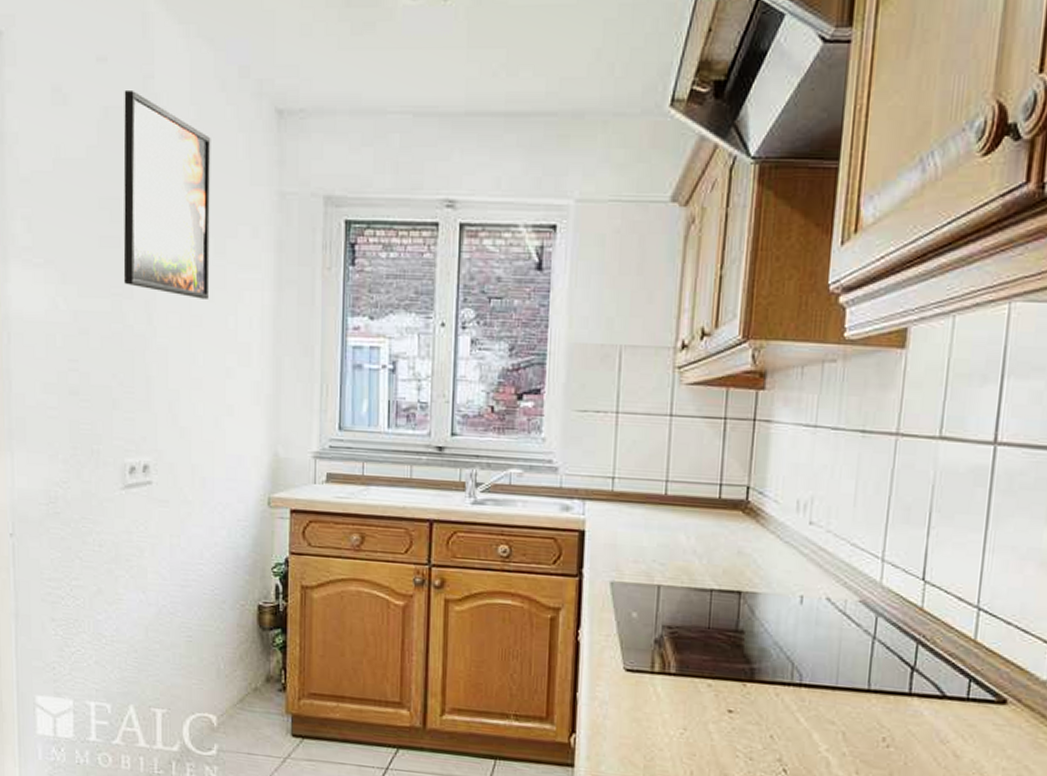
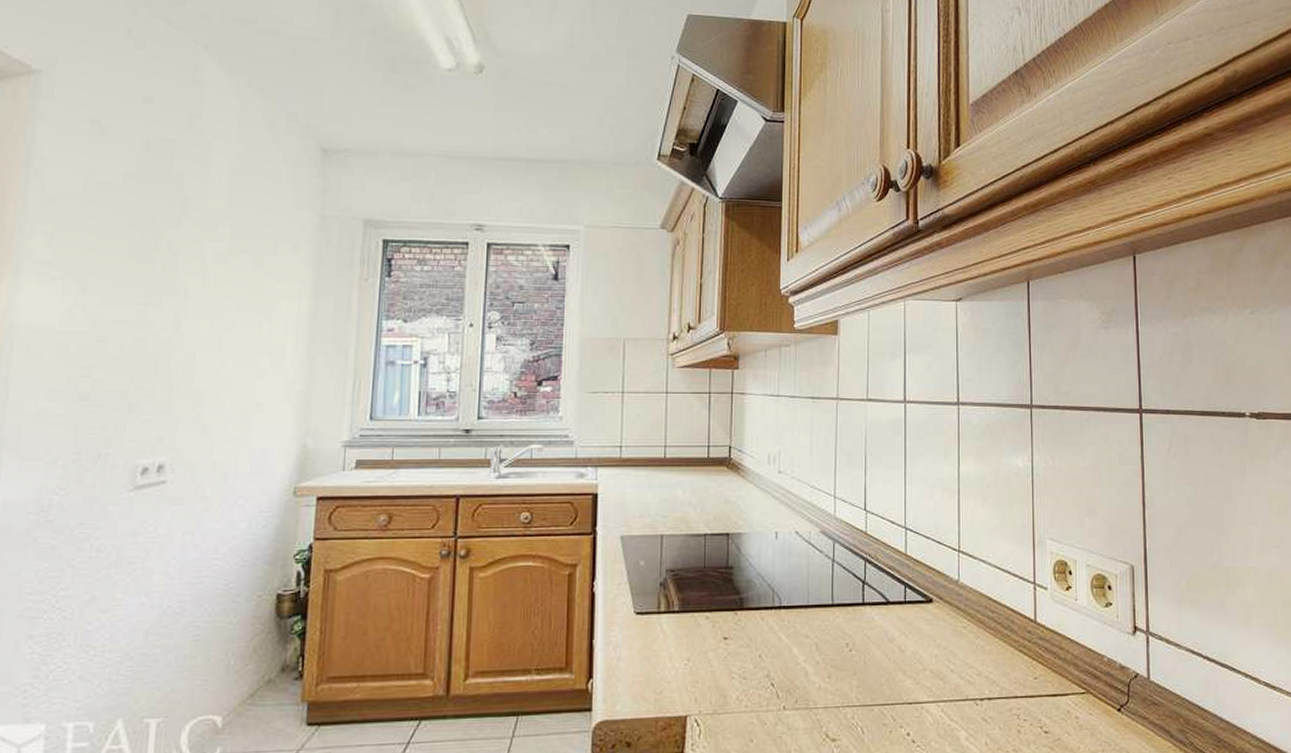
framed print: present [123,89,211,299] -> none [152,125,256,307]

